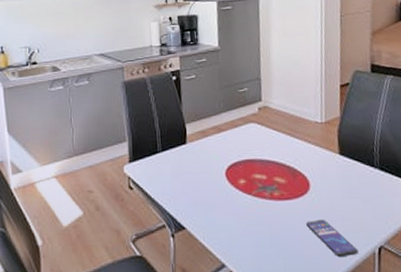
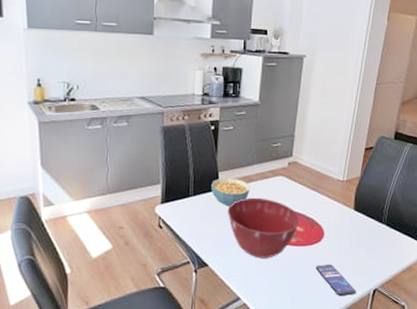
cereal bowl: none [179,129,221,161] -> present [211,177,250,206]
mixing bowl: none [199,148,281,217] -> present [227,197,301,258]

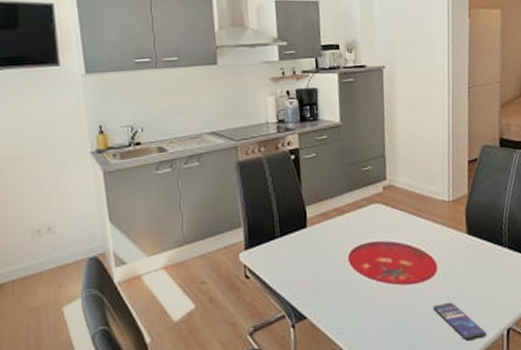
cereal bowl: present [211,177,250,206] -> none [299,211,344,245]
mixing bowl: present [227,197,301,258] -> none [320,231,407,303]

